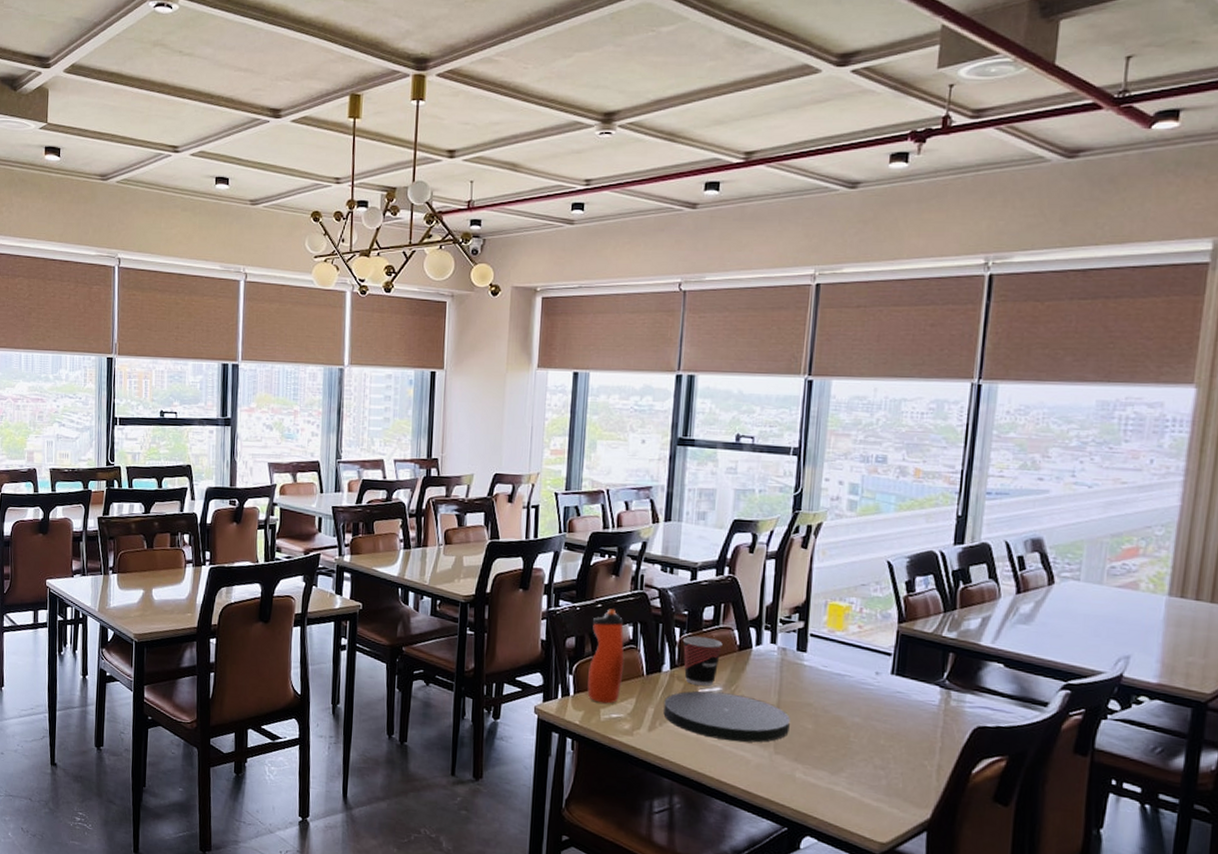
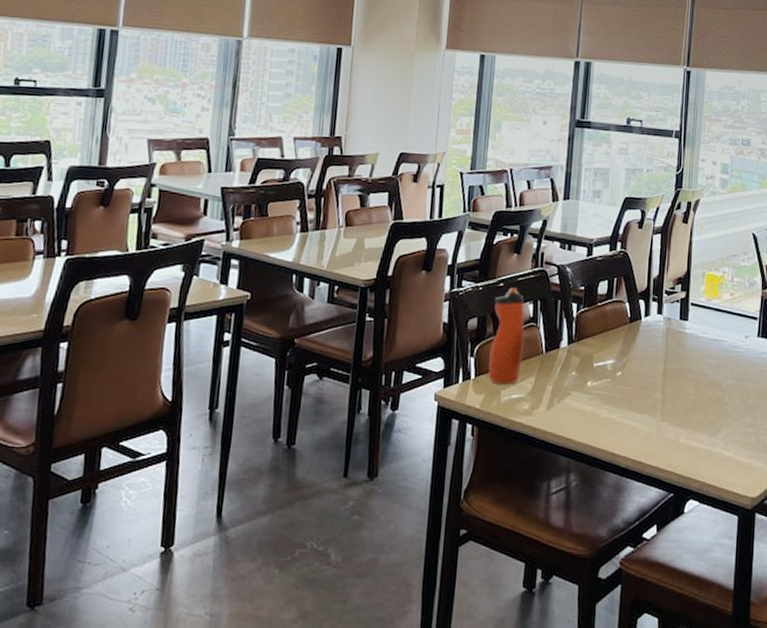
plate: present [663,691,790,743] -> none [561,364,675,413]
cup: present [682,636,723,686] -> none [579,310,616,359]

